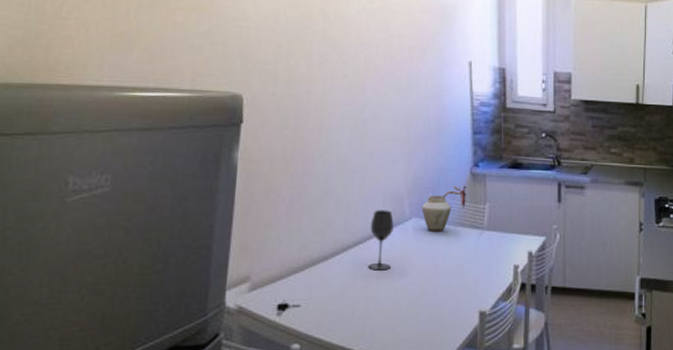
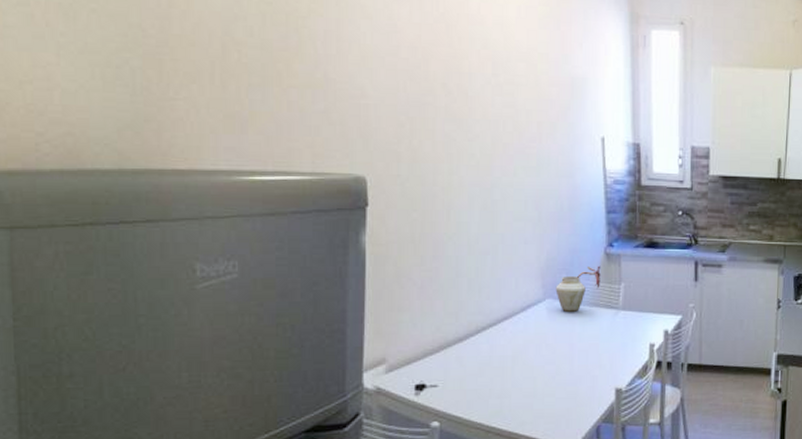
wineglass: present [368,210,394,270] -> none [503,292,528,351]

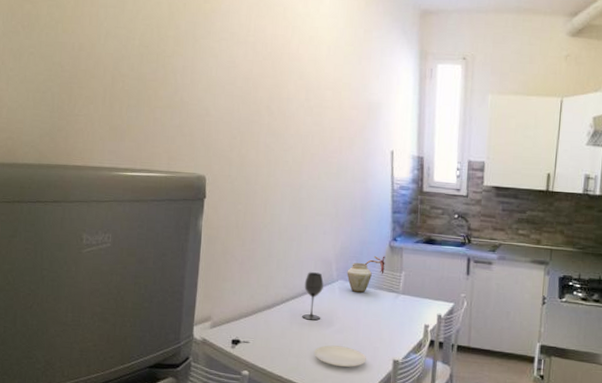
wineglass: none [503,292,528,351] -> present [302,272,324,321]
plate: none [520,378,584,403] -> present [313,345,366,367]

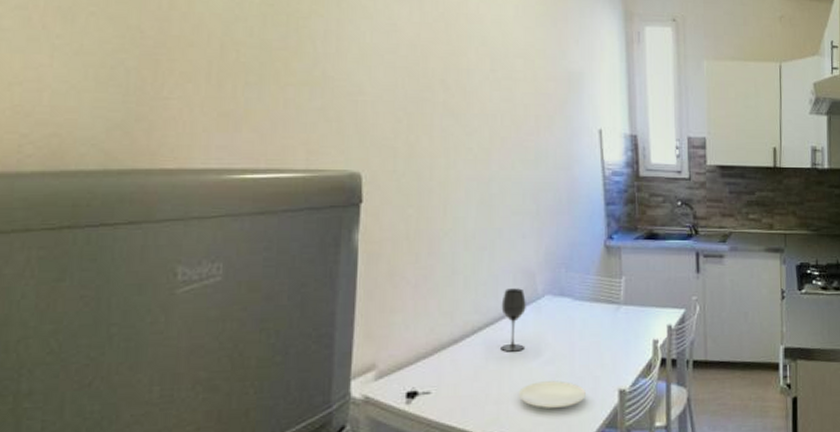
vase: present [347,256,385,294] -> none [555,259,601,310]

